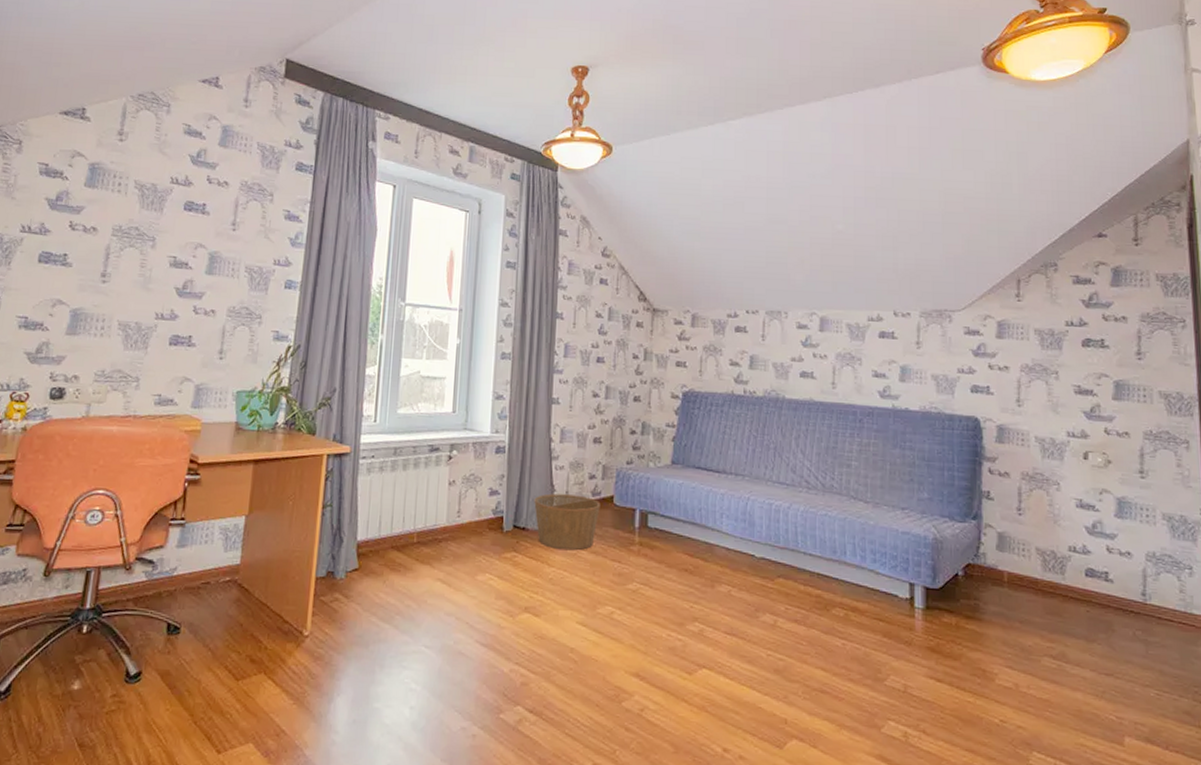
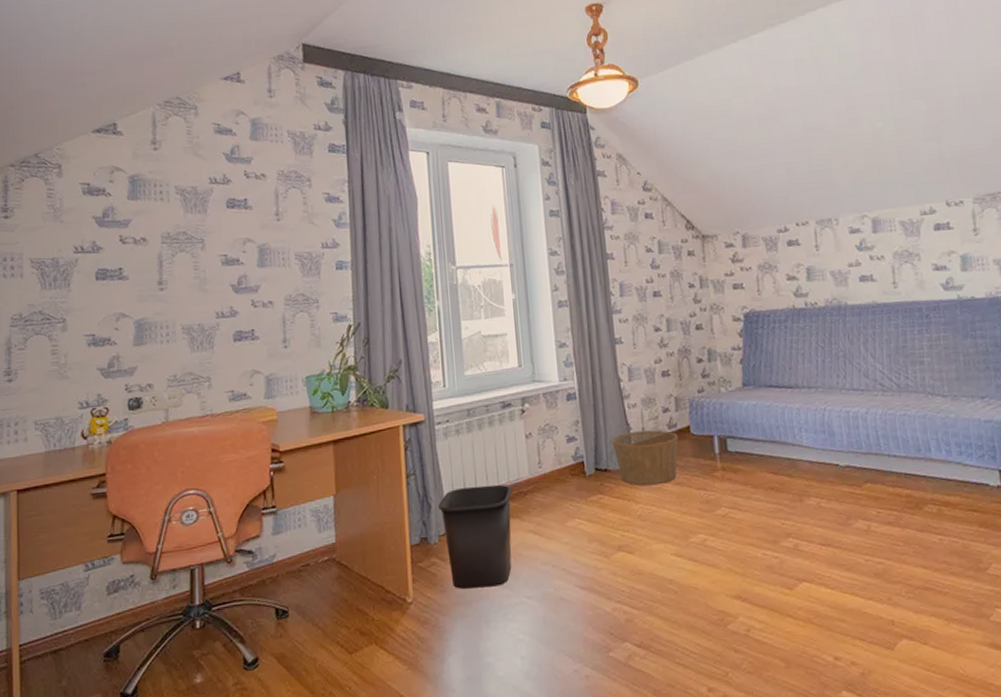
waste bin: none [349,525,428,632] -> present [437,484,512,589]

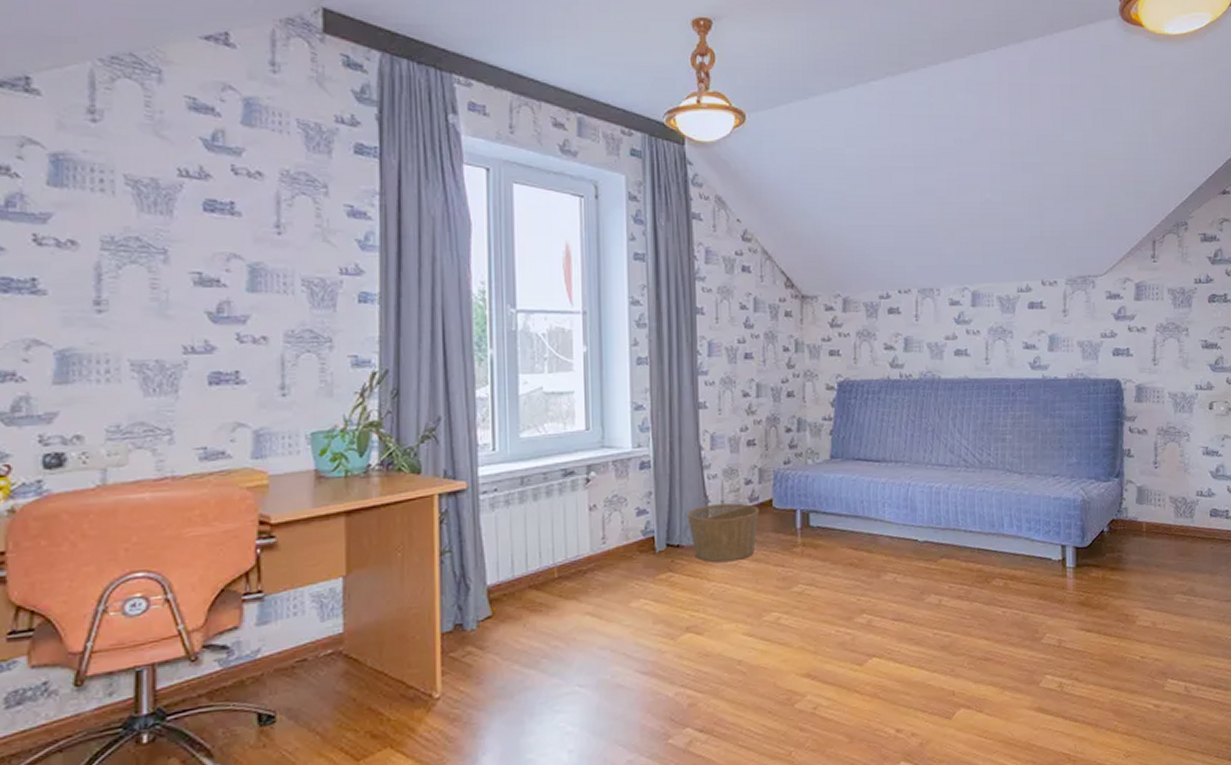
waste bin: present [437,484,512,589] -> none [477,562,570,681]

